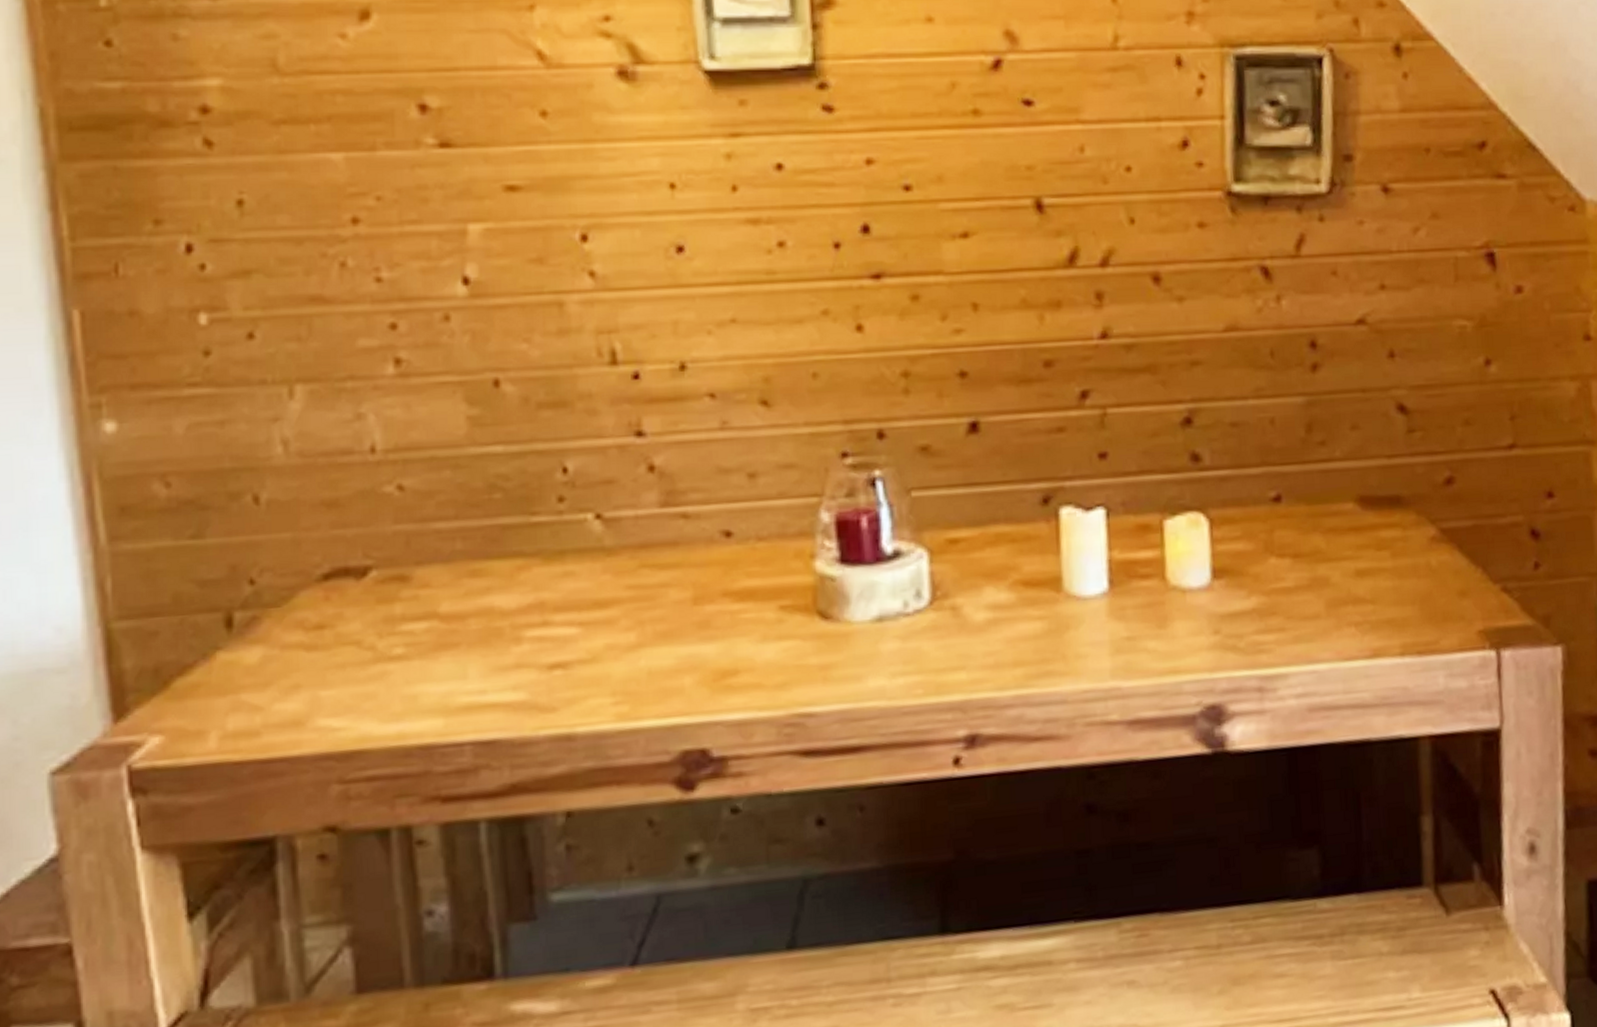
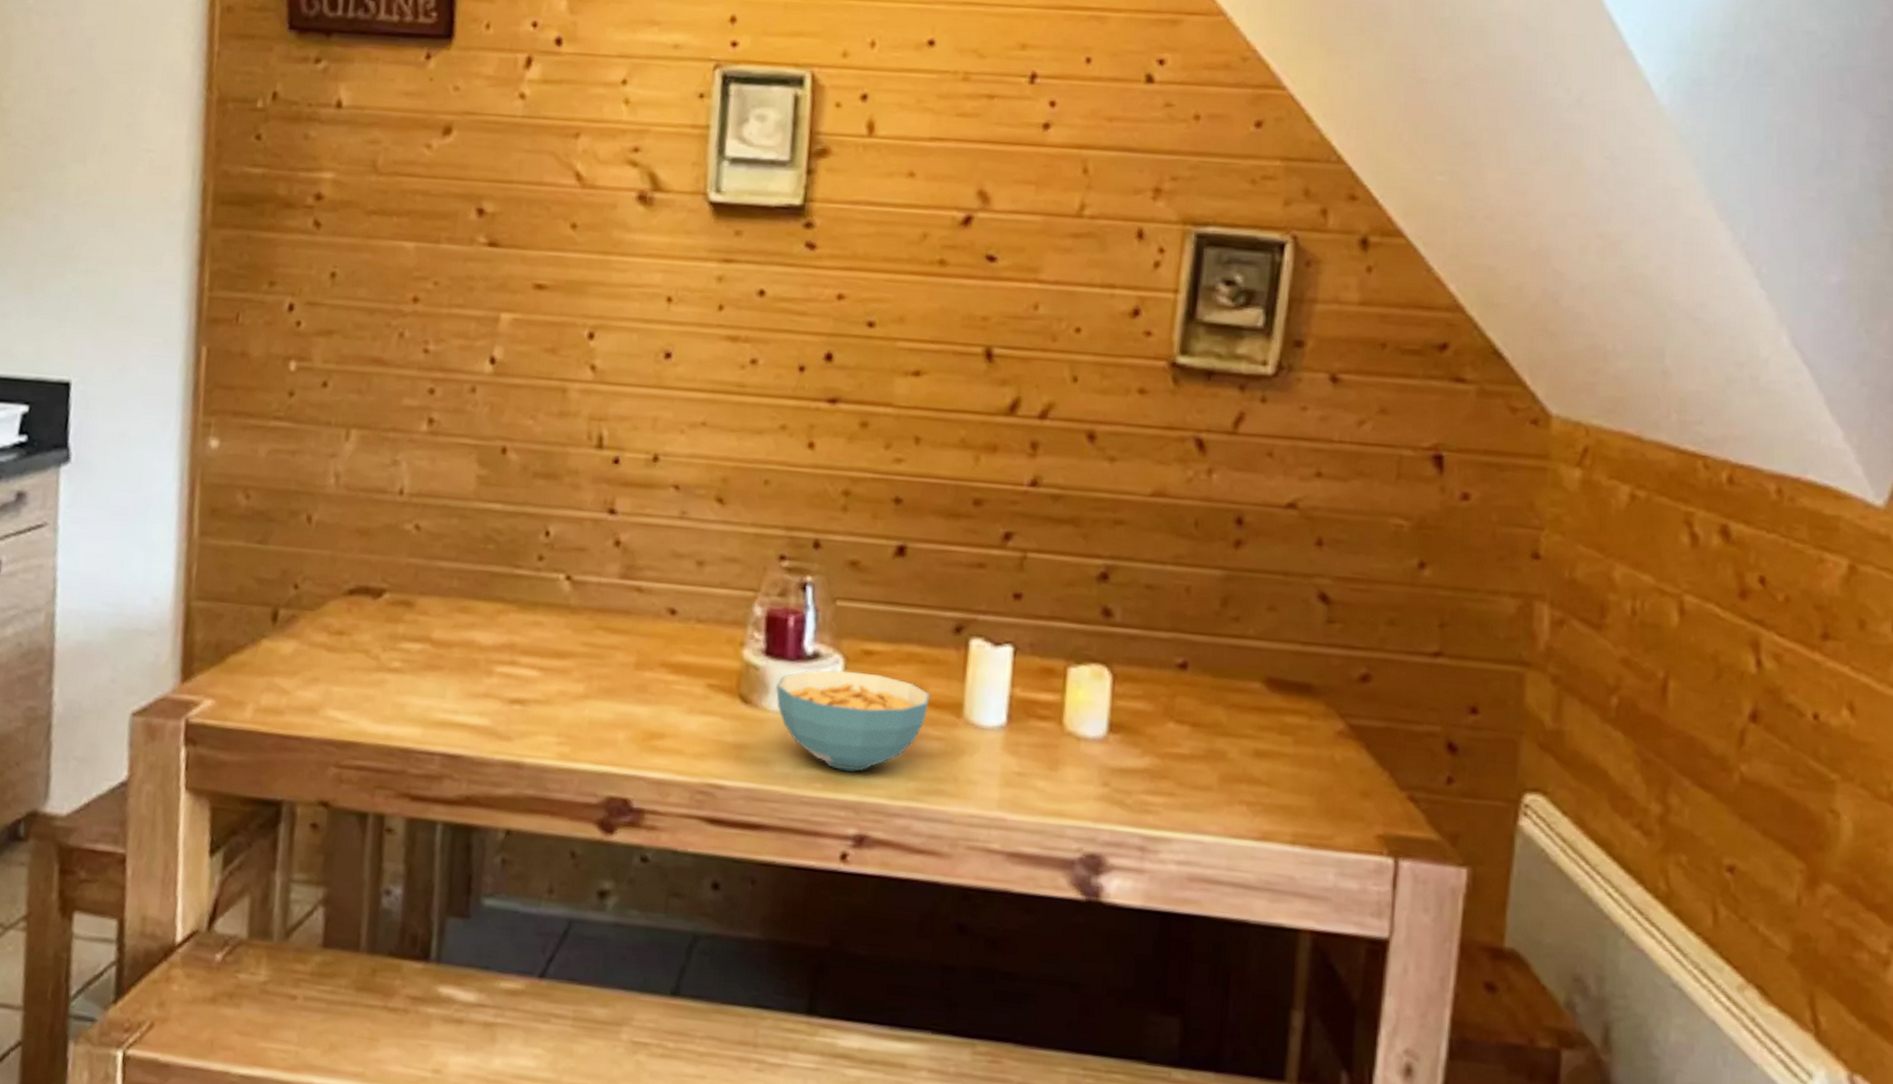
cereal bowl: none [858,562,1026,671] -> present [776,669,931,772]

